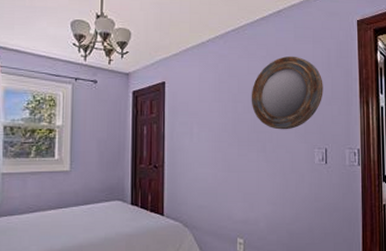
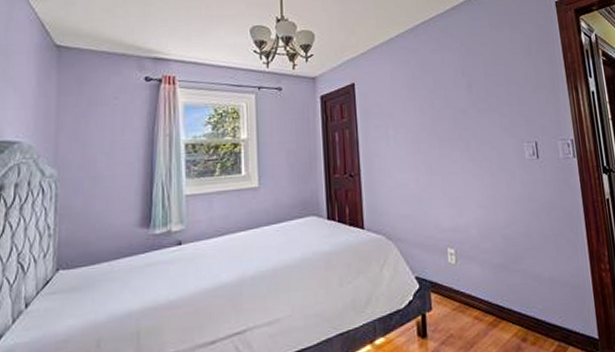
home mirror: present [251,55,323,130] -> none [448,44,527,125]

